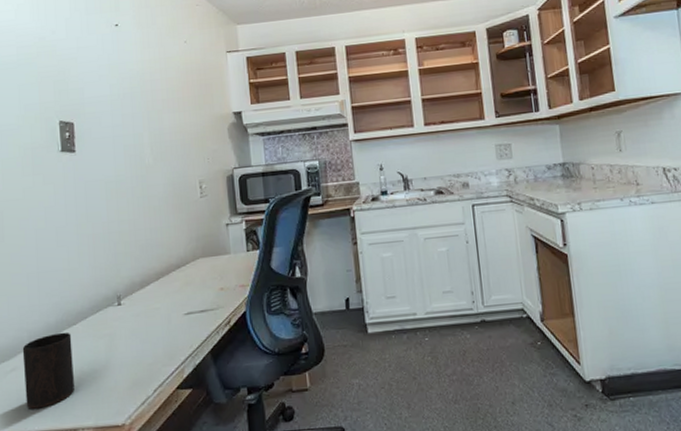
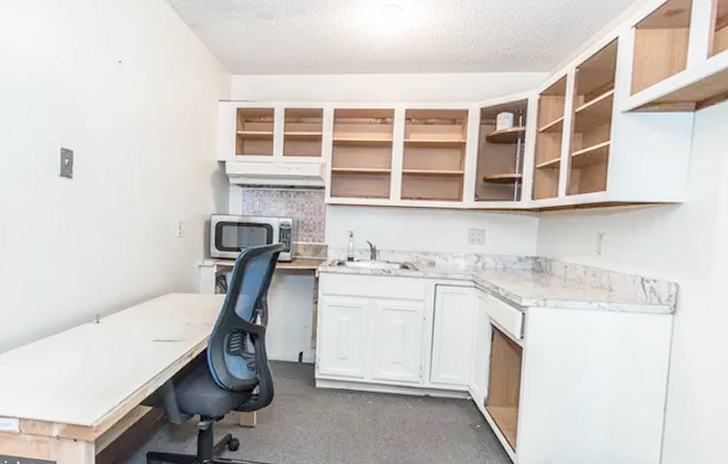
cup: present [22,332,76,409] -> none [13,337,55,399]

